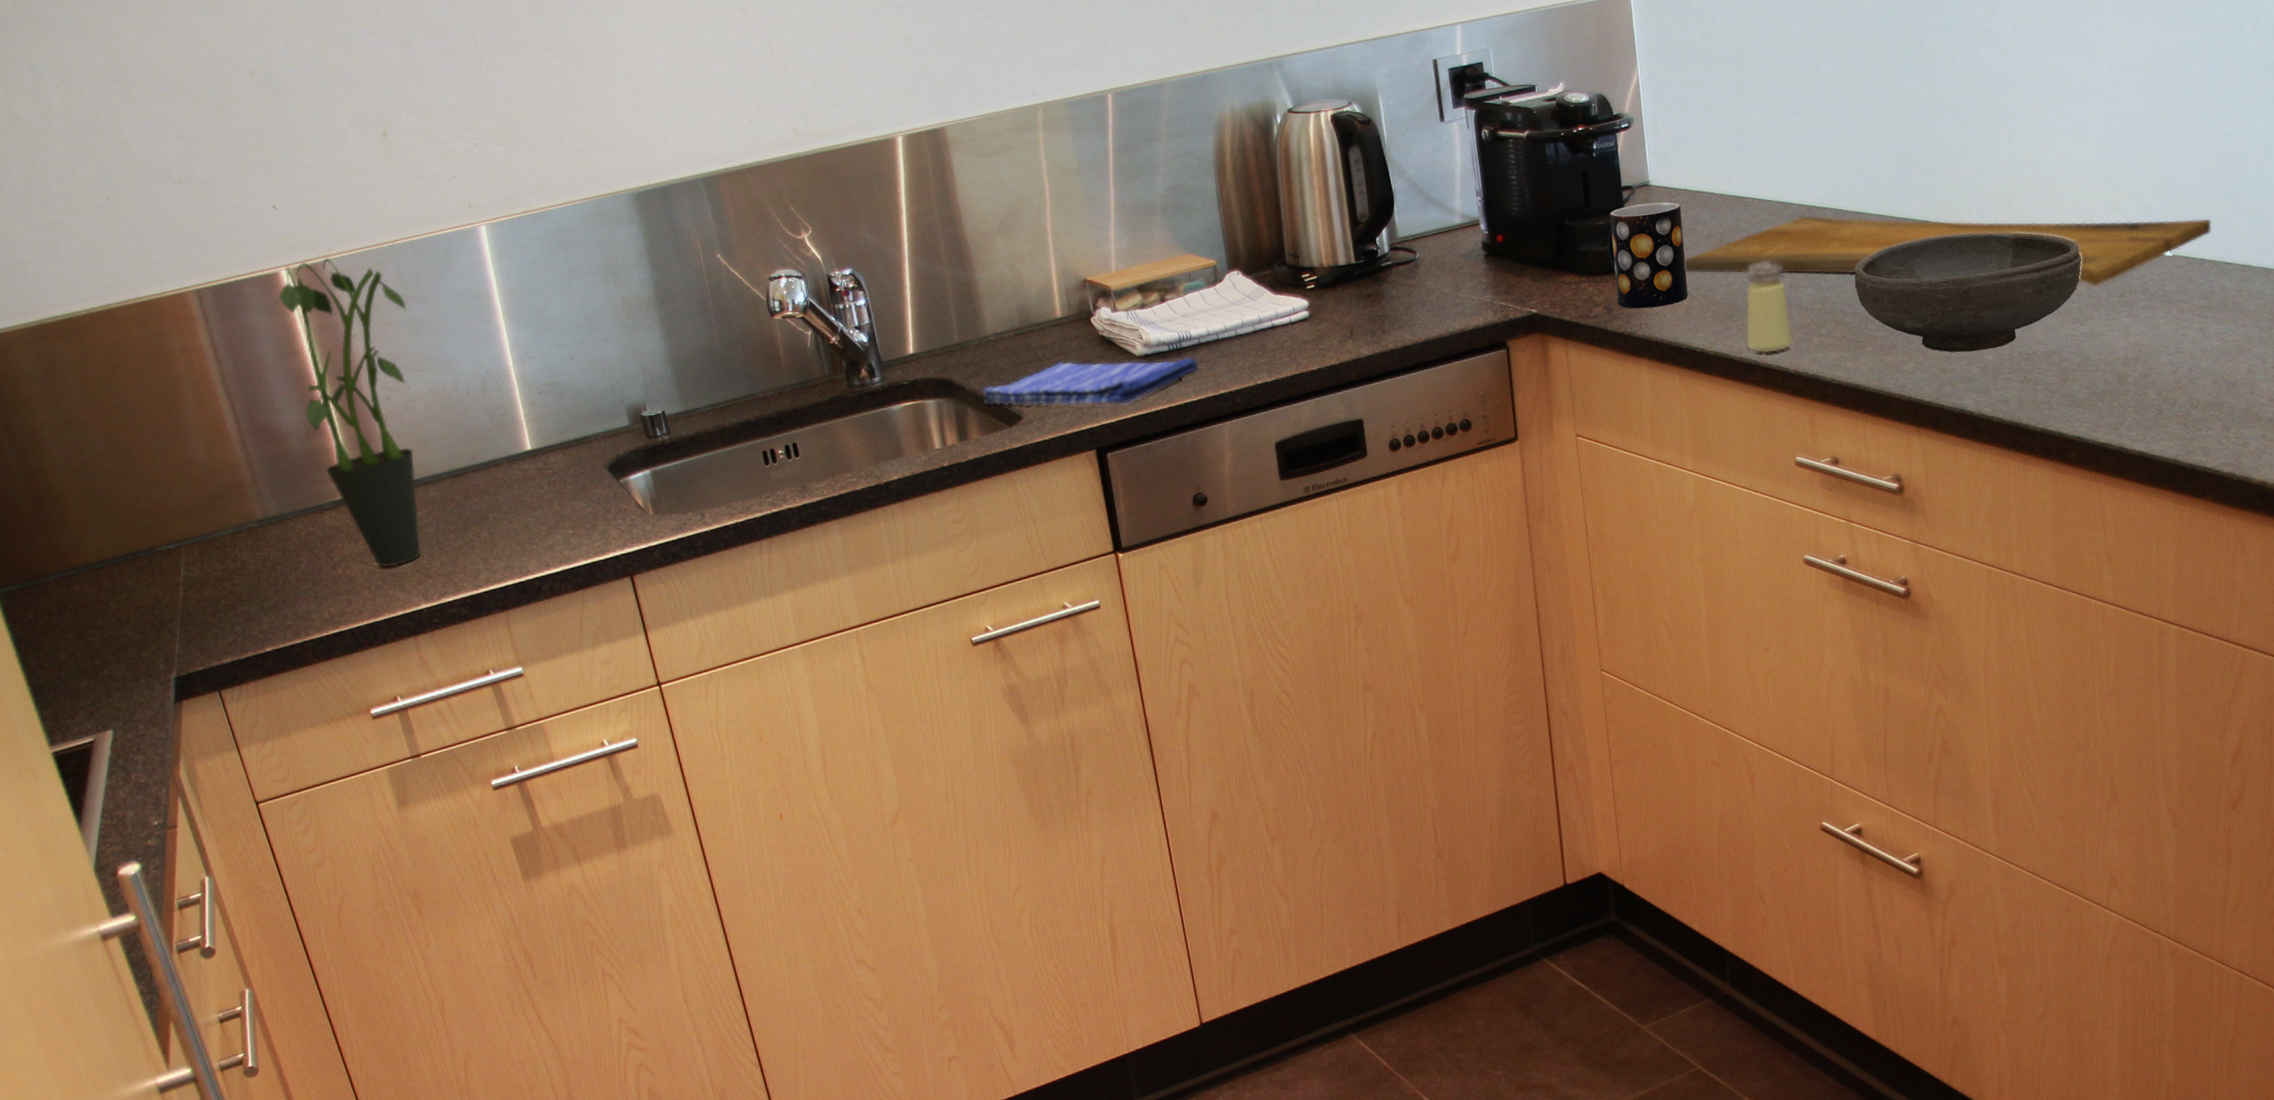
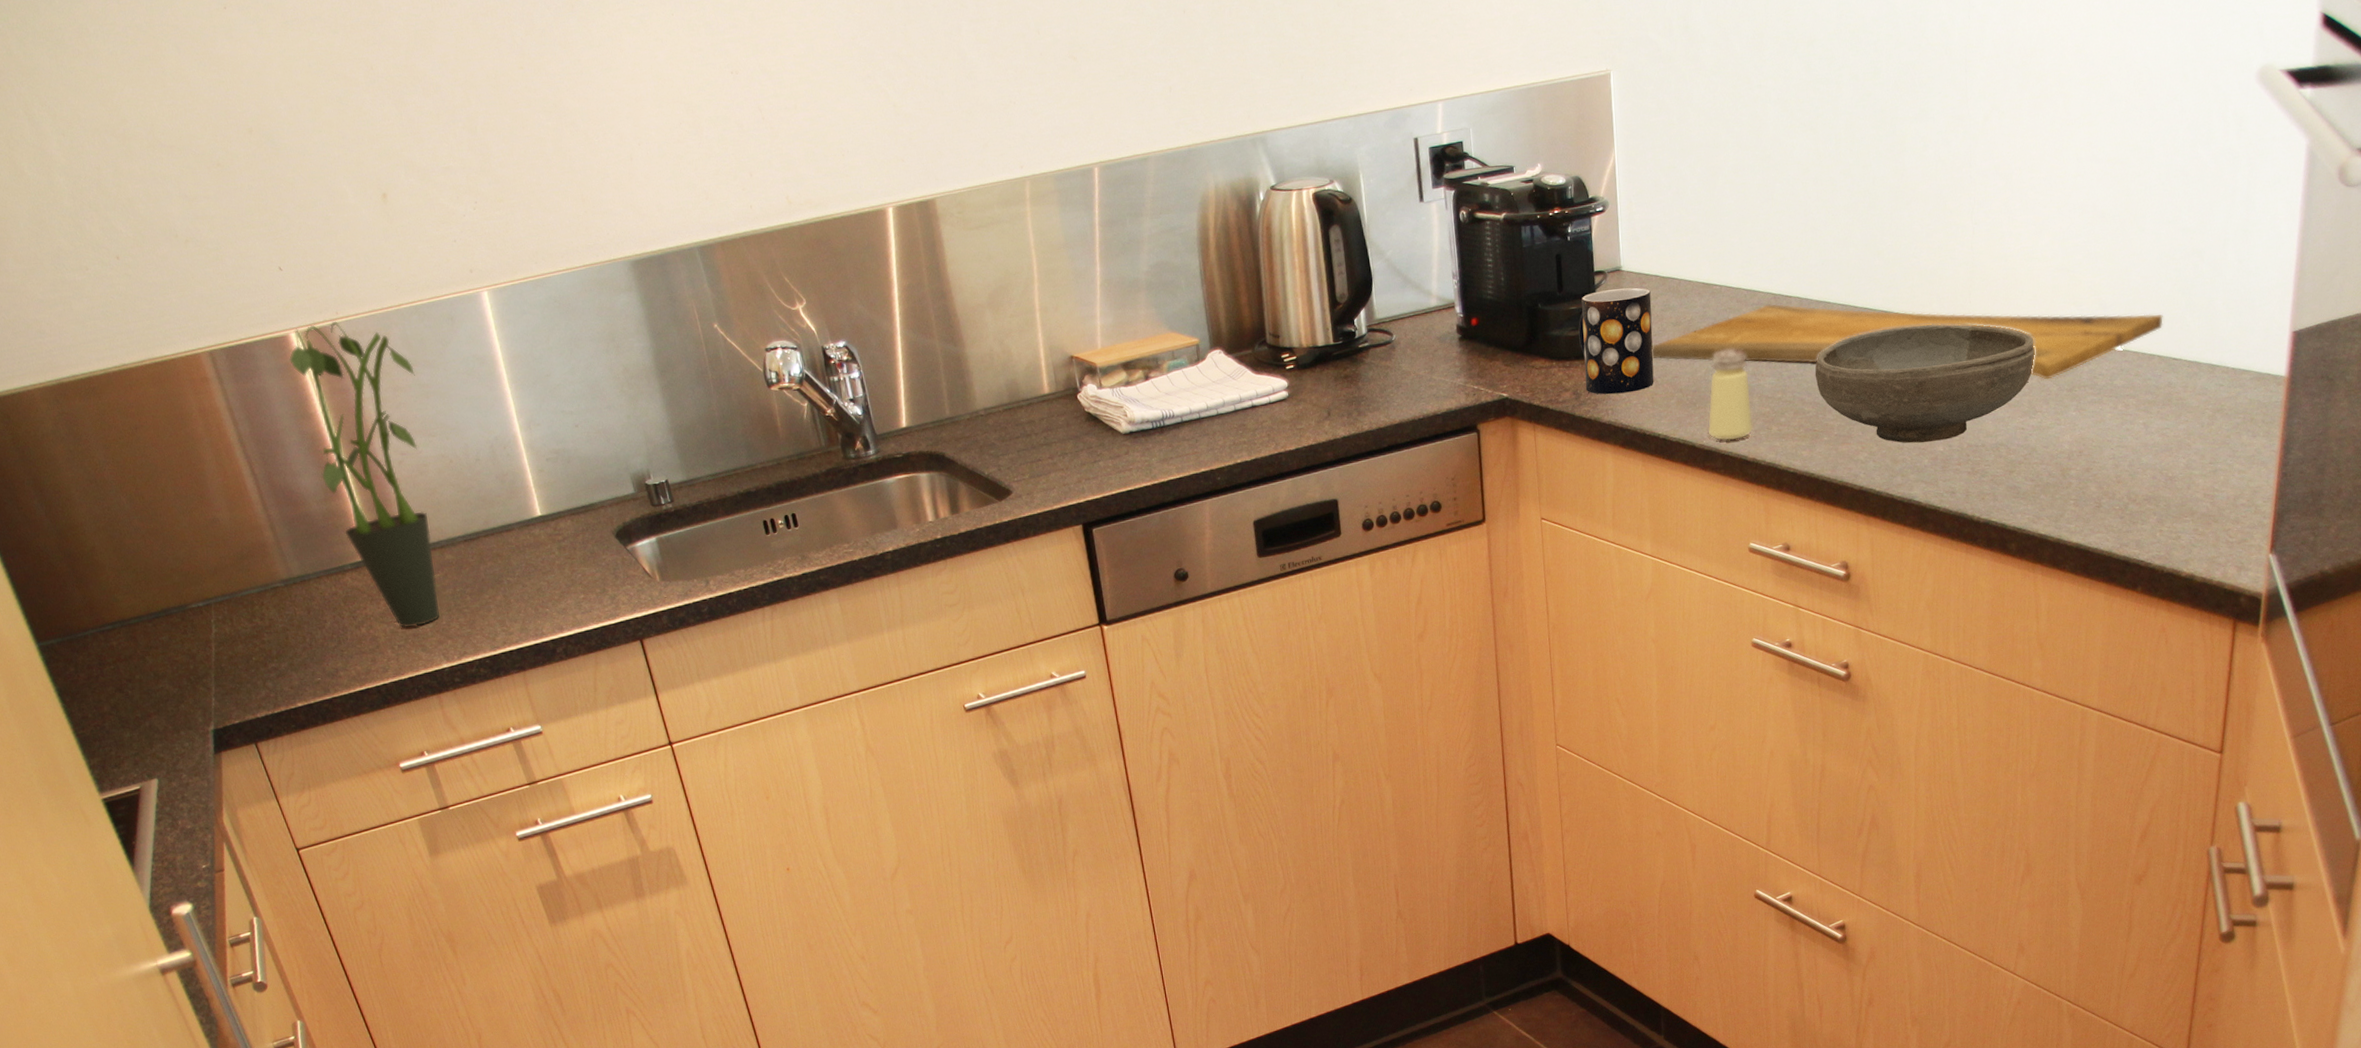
dish towel: present [982,357,1200,405] -> none [972,435,1182,481]

